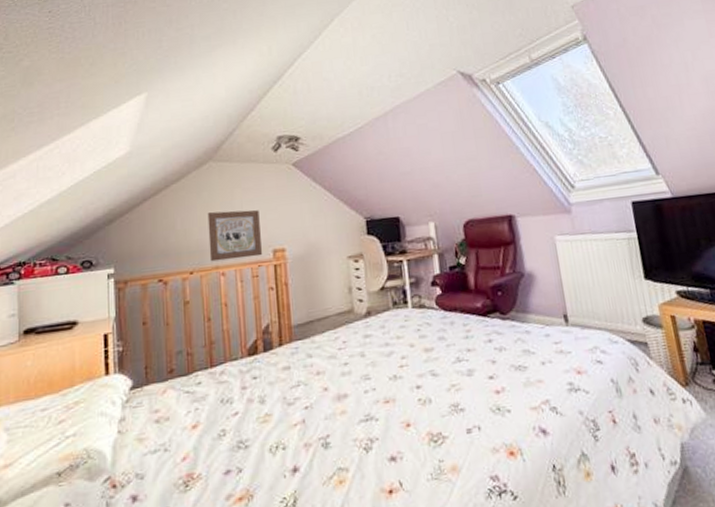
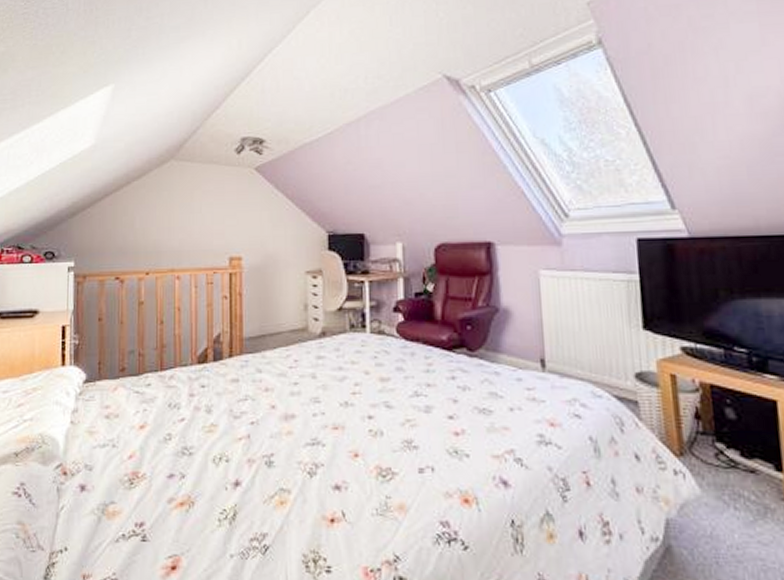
wall art: present [207,210,262,262] -> none [166,213,218,264]

